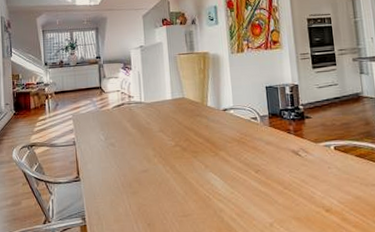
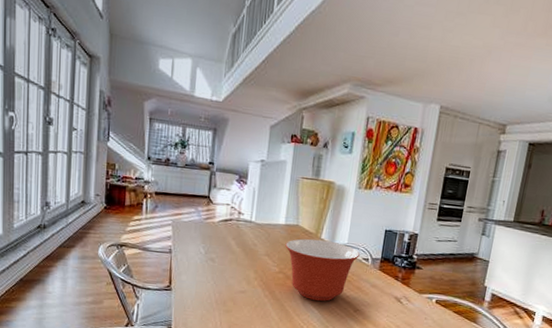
mixing bowl: none [176,107,247,168] -> present [285,239,360,301]

